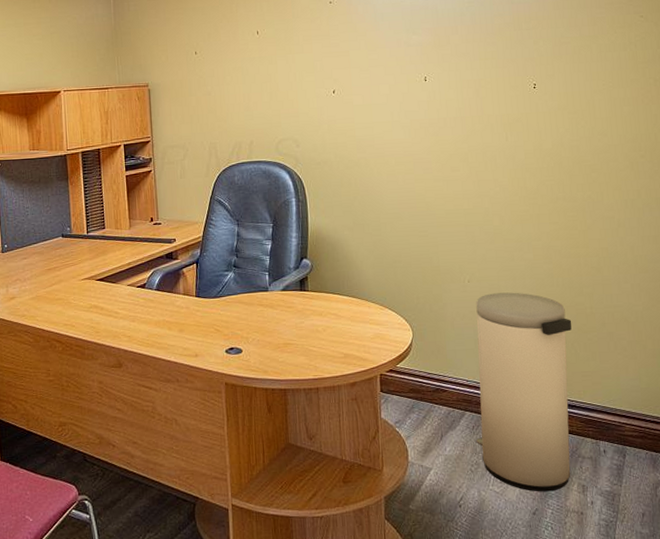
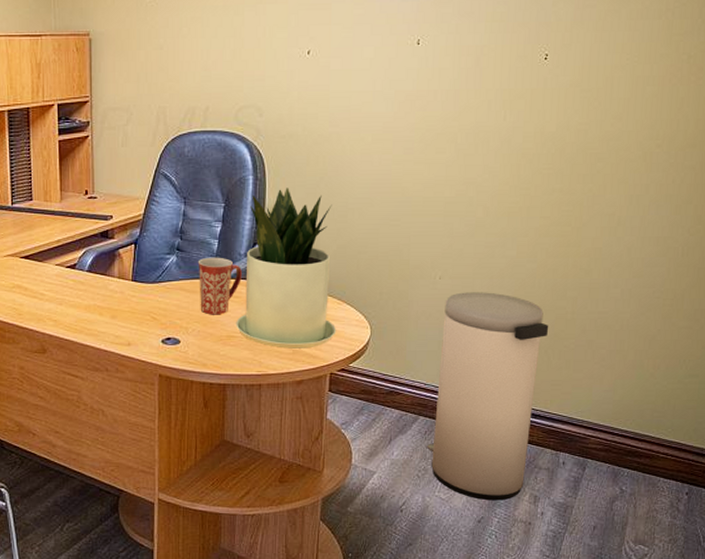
mug: none [253,271,293,325] -> present [197,257,242,315]
planter: none [291,207,382,353] -> present [236,187,337,349]

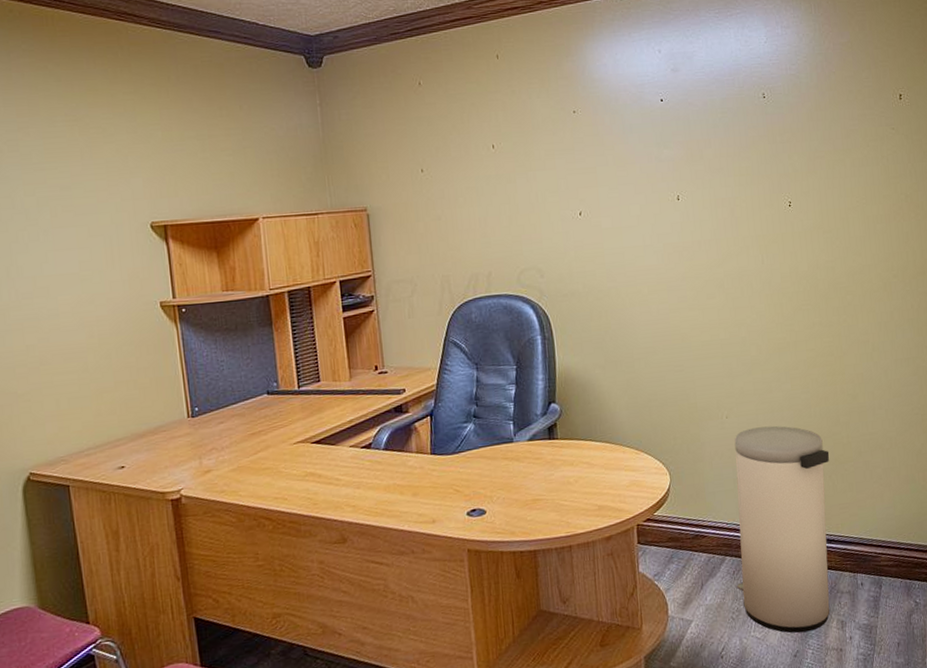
mug: present [197,257,242,315] -> none [495,420,541,480]
planter: present [236,187,337,349] -> none [539,344,638,506]

